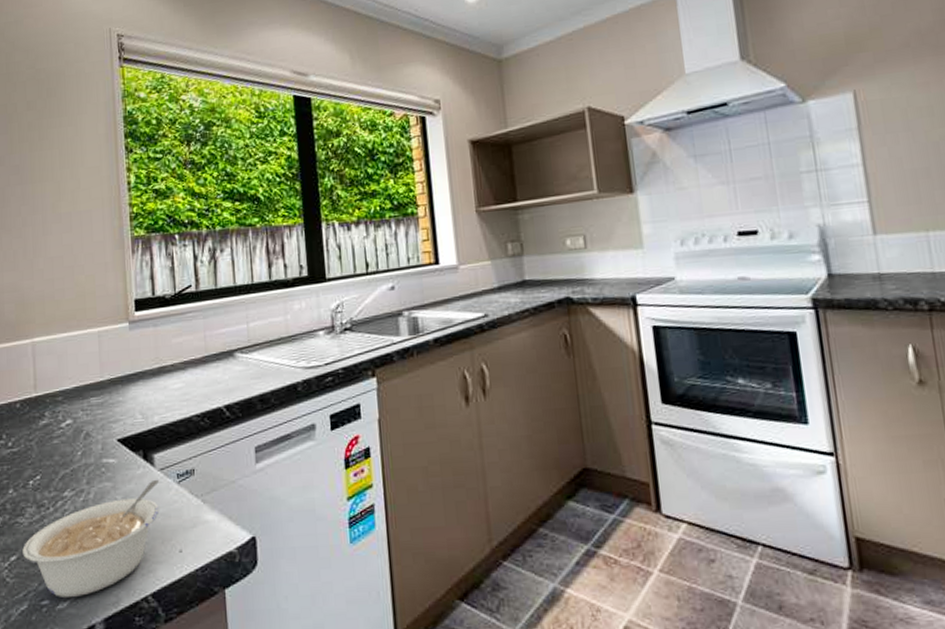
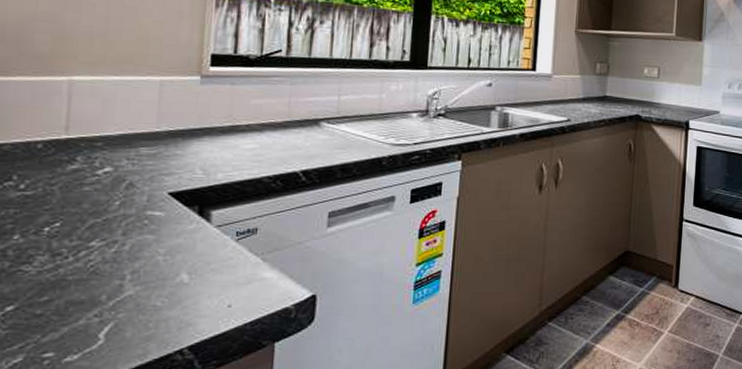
legume: present [22,479,160,597] -> none [24,235,215,350]

